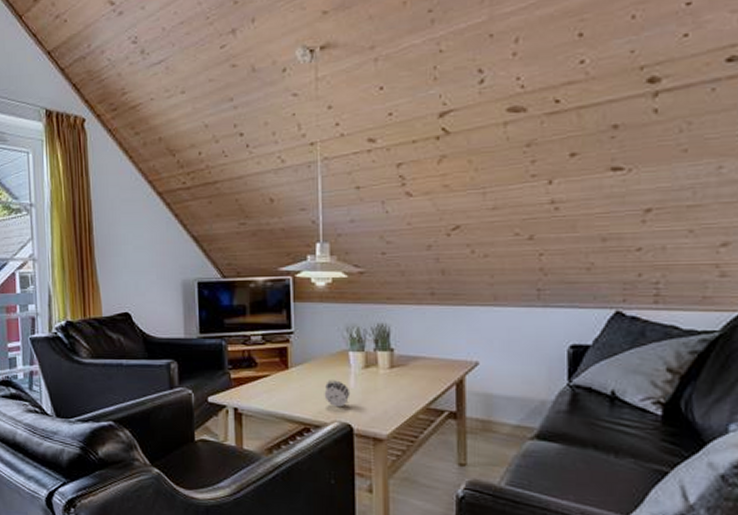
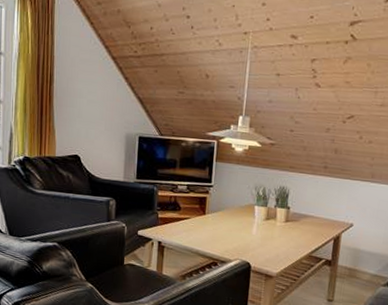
alarm clock: present [324,379,351,408] -> none [231,226,252,249]

